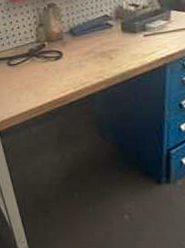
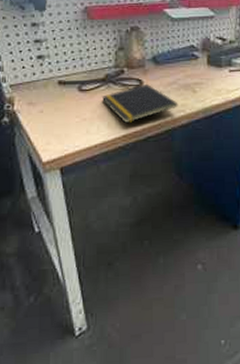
notepad: none [27,54,97,92] -> present [101,83,178,124]

